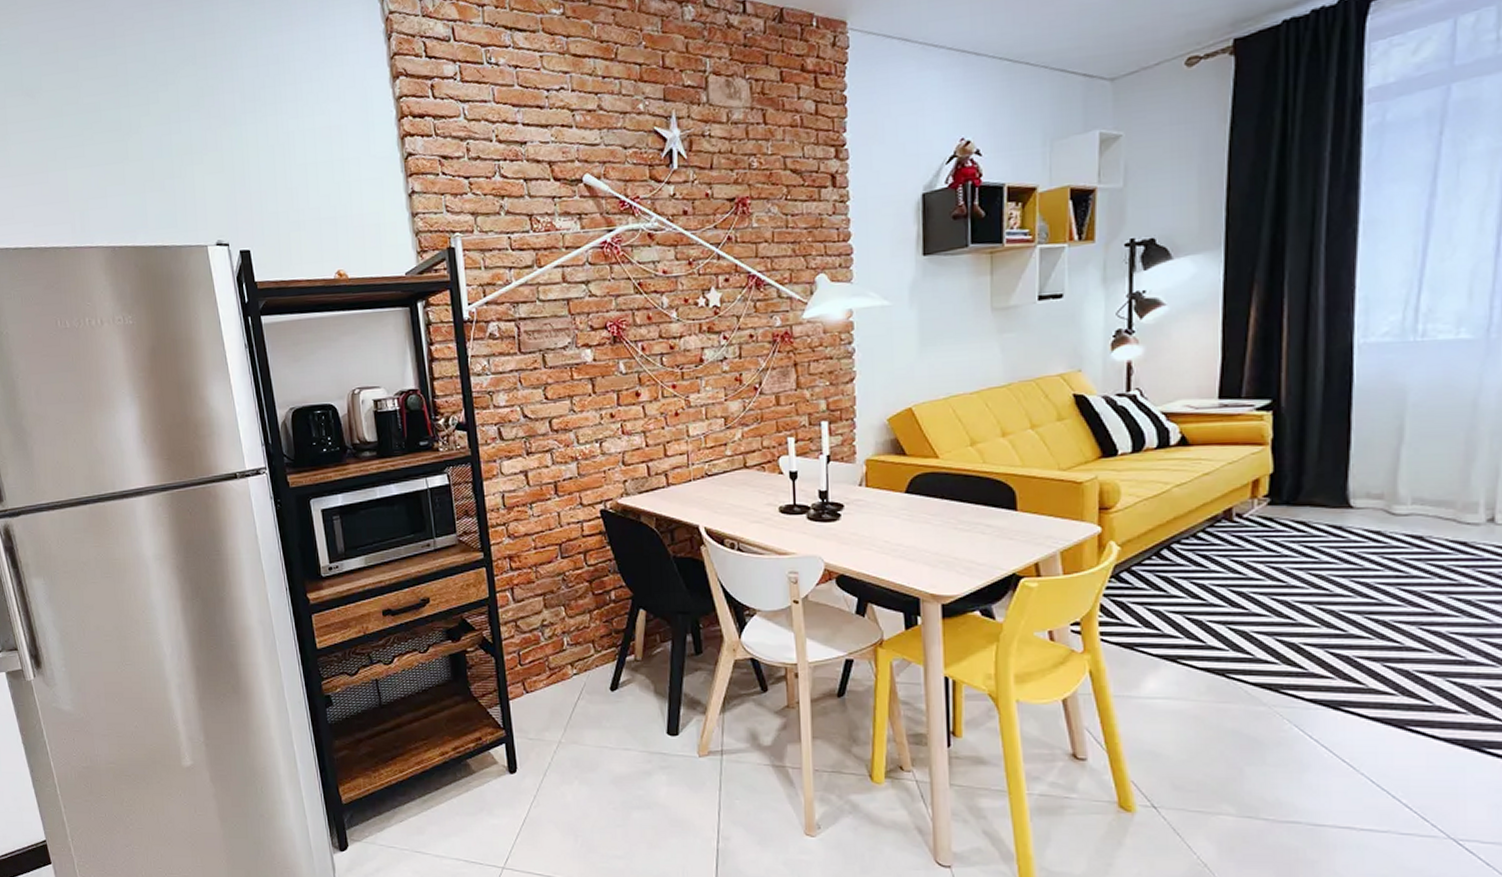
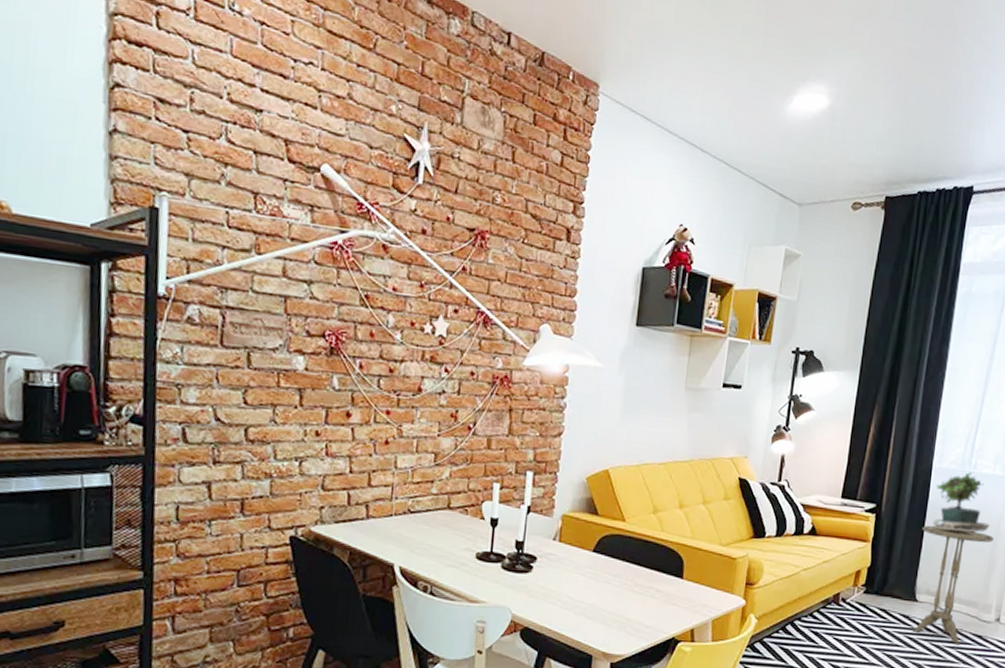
side table: none [1349,413,1470,556] -> present [912,525,994,645]
potted plant: none [1357,340,1460,420] -> present [928,471,990,532]

